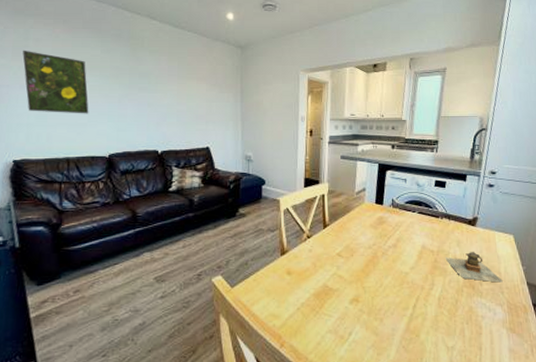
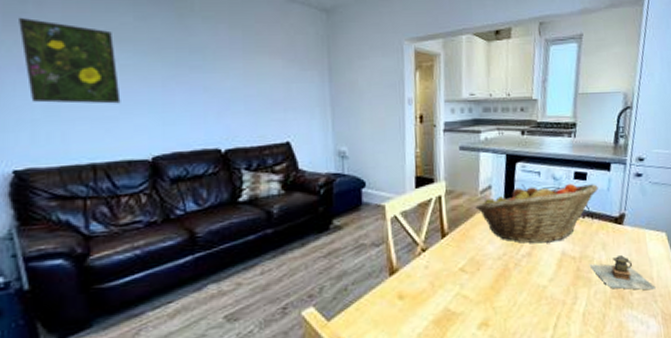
fruit basket: none [351,189,455,237] -> present [475,183,598,243]

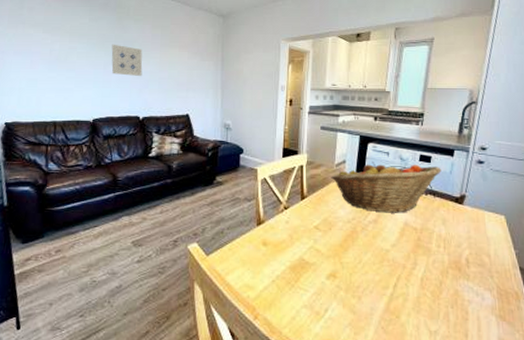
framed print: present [19,17,121,104] -> none [17,18,76,80]
wall art: none [171,51,220,96] -> present [111,44,143,77]
teapot: present [589,255,656,290] -> none [429,232,492,266]

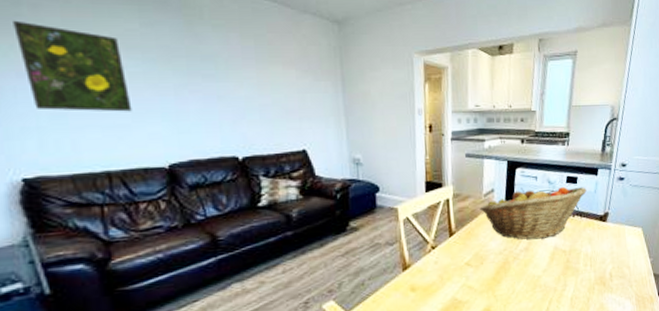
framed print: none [17,18,76,80] -> present [13,20,133,112]
wall art: present [111,44,143,77] -> none [182,59,235,105]

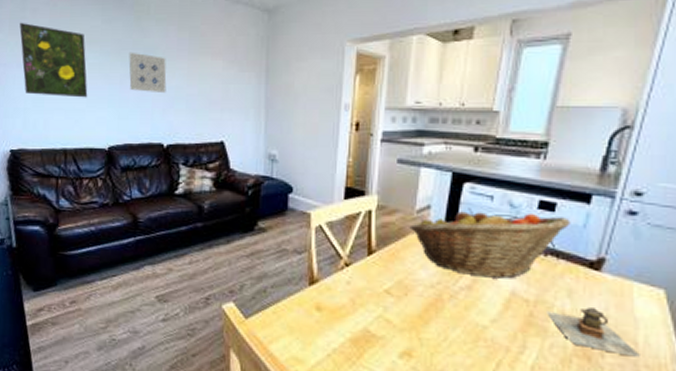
wall art: none [182,59,235,105] -> present [129,52,167,94]
teapot: none [577,248,632,277] -> present [547,307,640,357]

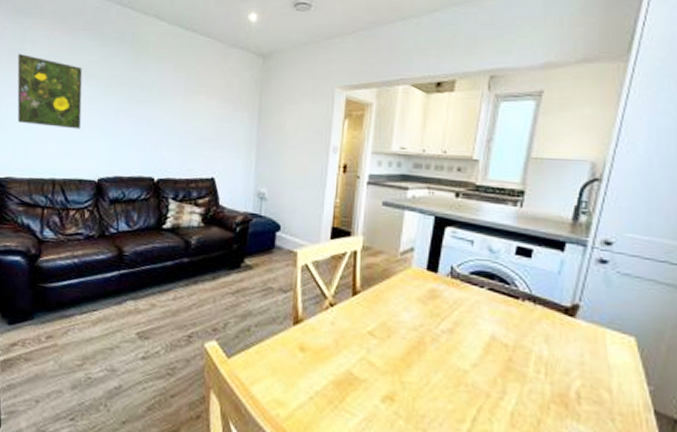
wall art: present [129,52,167,94] -> none [124,87,162,129]
fruit basket: present [409,208,571,279] -> none [393,252,546,323]
teapot: present [547,307,640,357] -> none [525,353,614,405]

